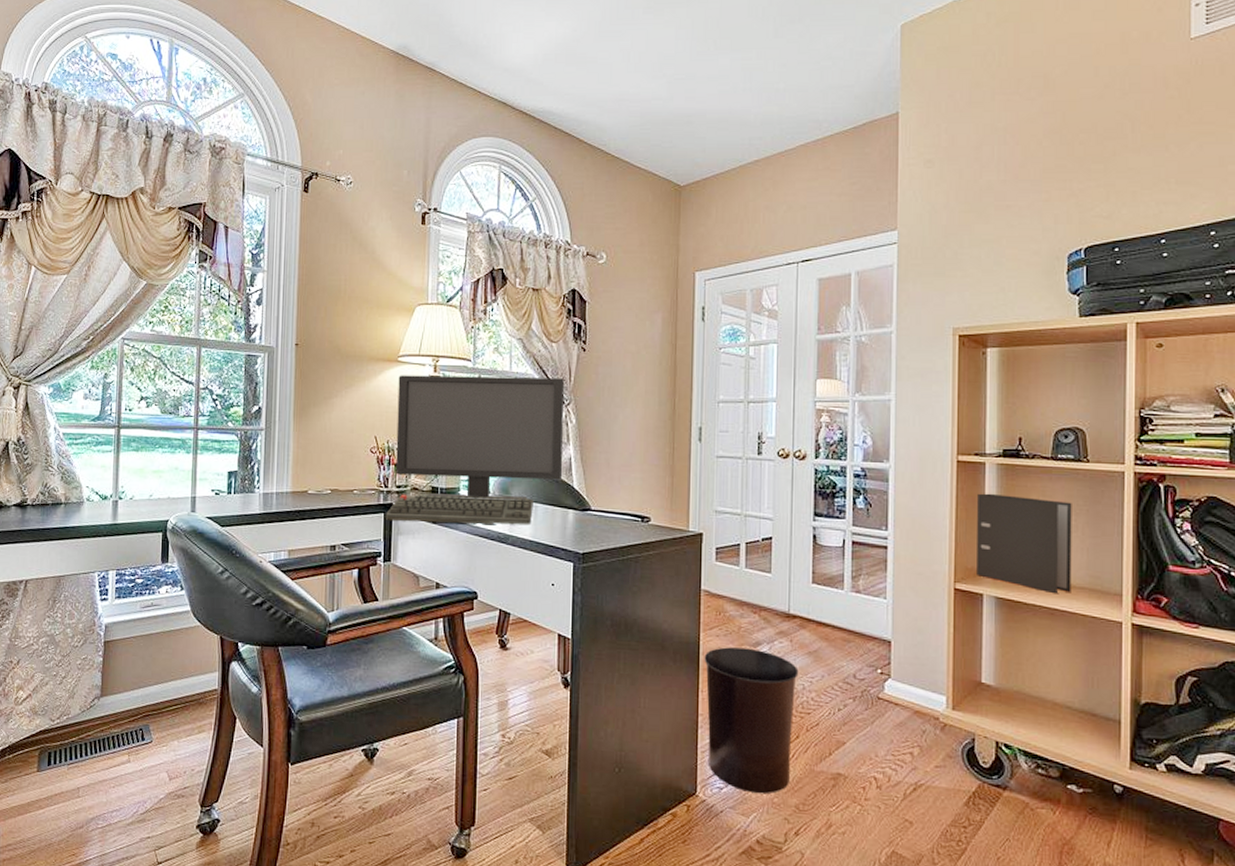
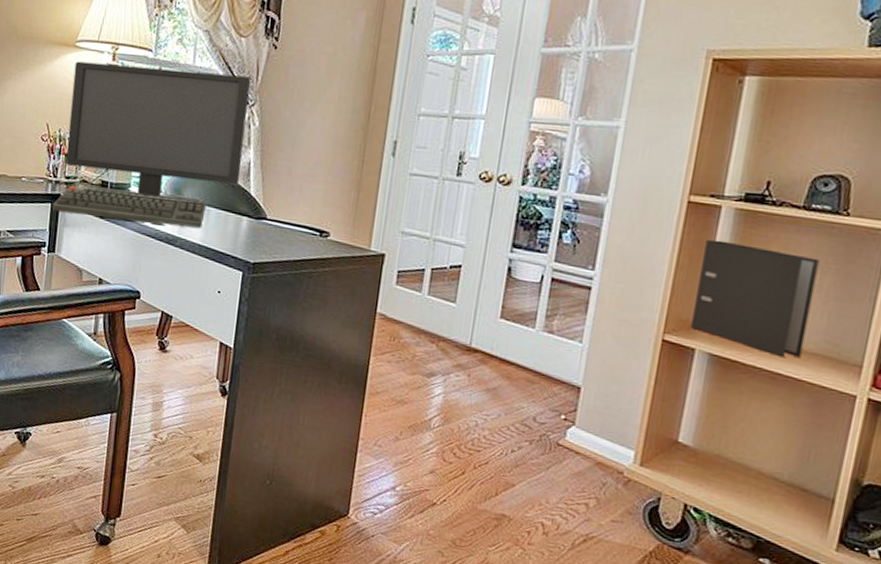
waste bin: present [704,647,799,793] -> none [364,373,473,525]

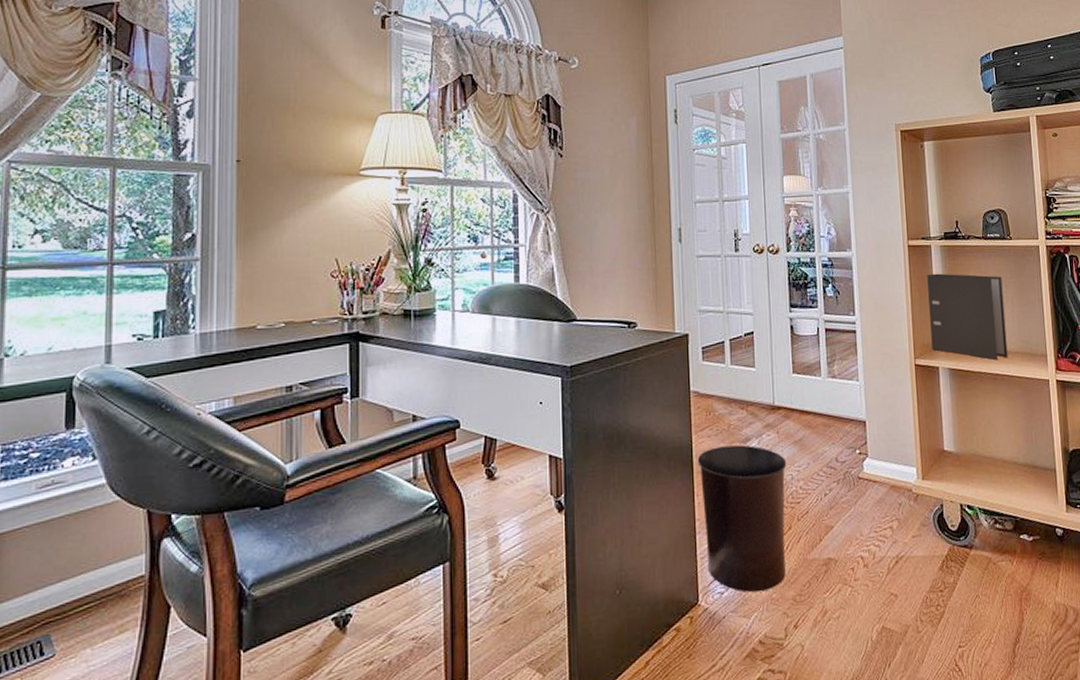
computer keyboard: present [52,185,206,229] -> none [350,313,516,352]
computer monitor: present [65,61,251,202] -> none [361,186,546,320]
waste bin: none [364,373,473,525] -> present [697,445,787,592]

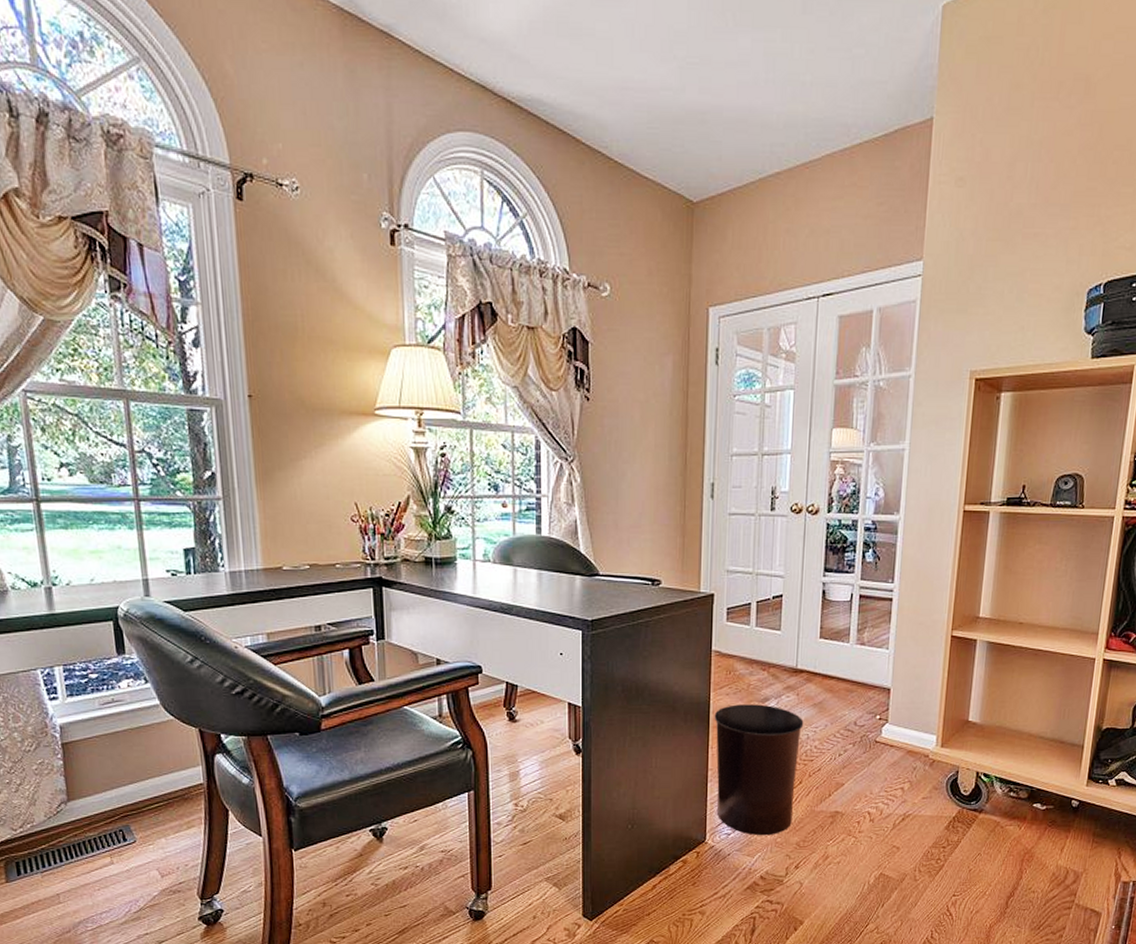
binder: present [927,273,1008,361] -> none [973,542,1064,636]

